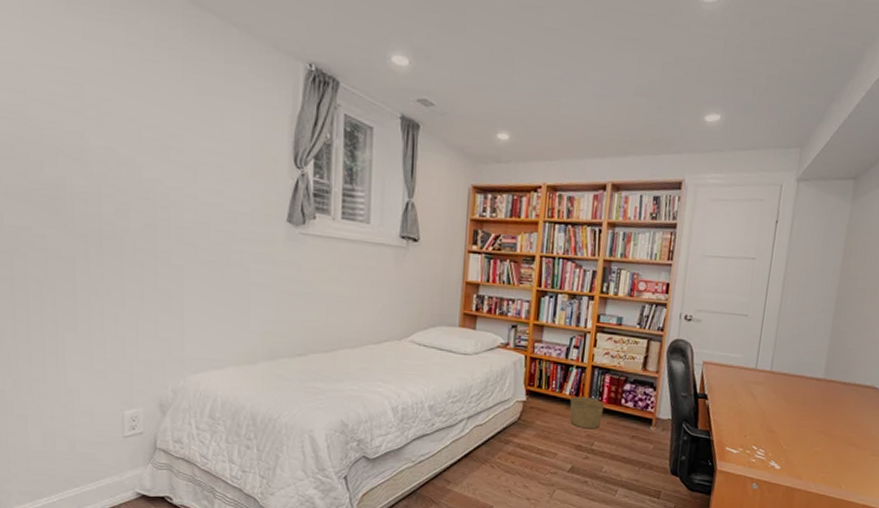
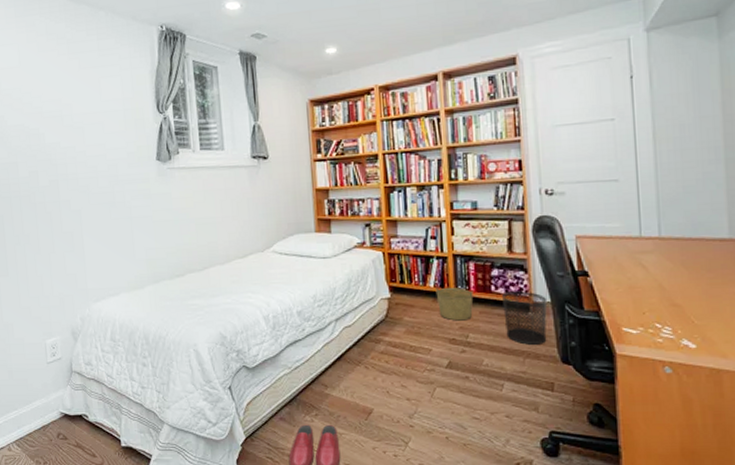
waste bin: none [628,406,669,457] -> present [502,291,548,345]

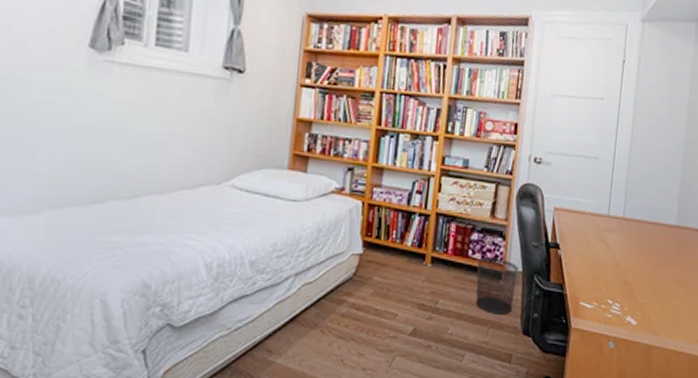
basket: present [435,287,474,321] -> none [412,247,450,285]

